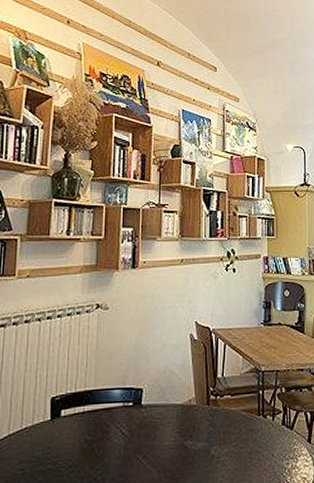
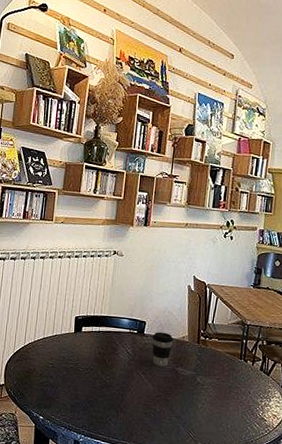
coffee cup: none [152,398,178,444] -> present [152,332,173,367]

